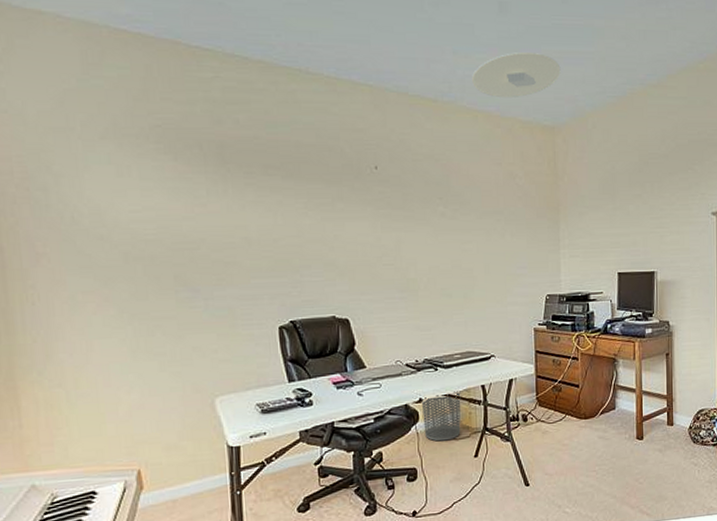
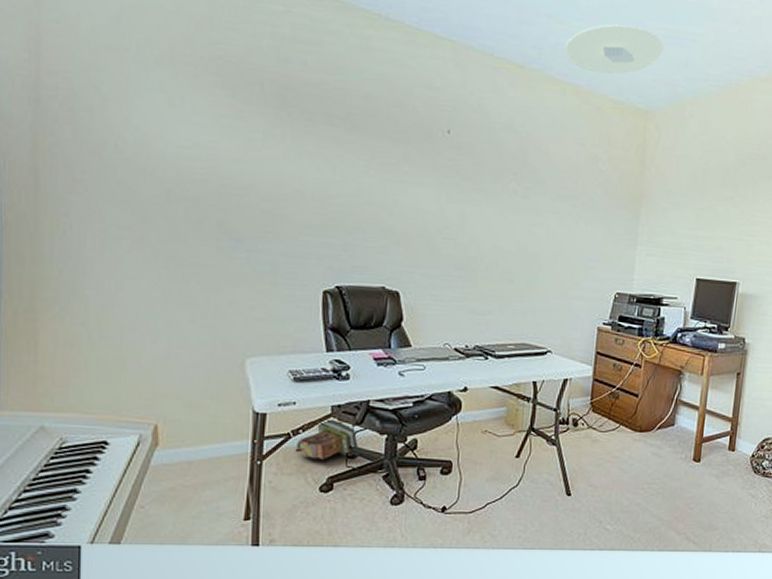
backpack: none [270,443,330,484] -> present [295,418,359,461]
waste bin: present [421,391,461,442] -> none [465,384,510,436]

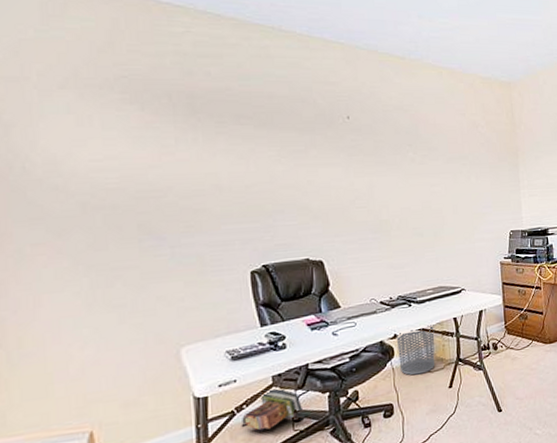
waste bin: none [465,384,510,436] -> present [396,324,435,376]
ceiling light: present [565,24,664,74] -> none [436,18,514,58]

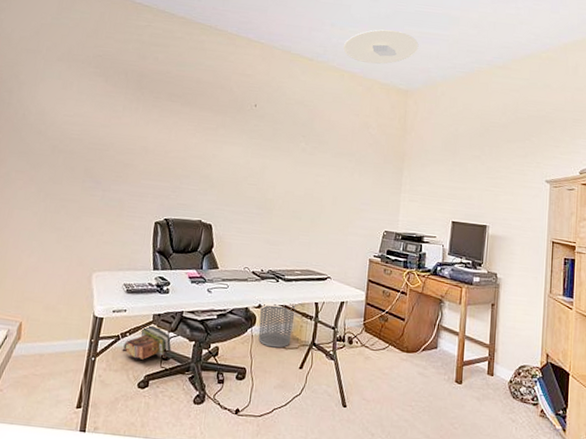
ceiling light: none [436,18,514,58] -> present [343,29,419,64]

